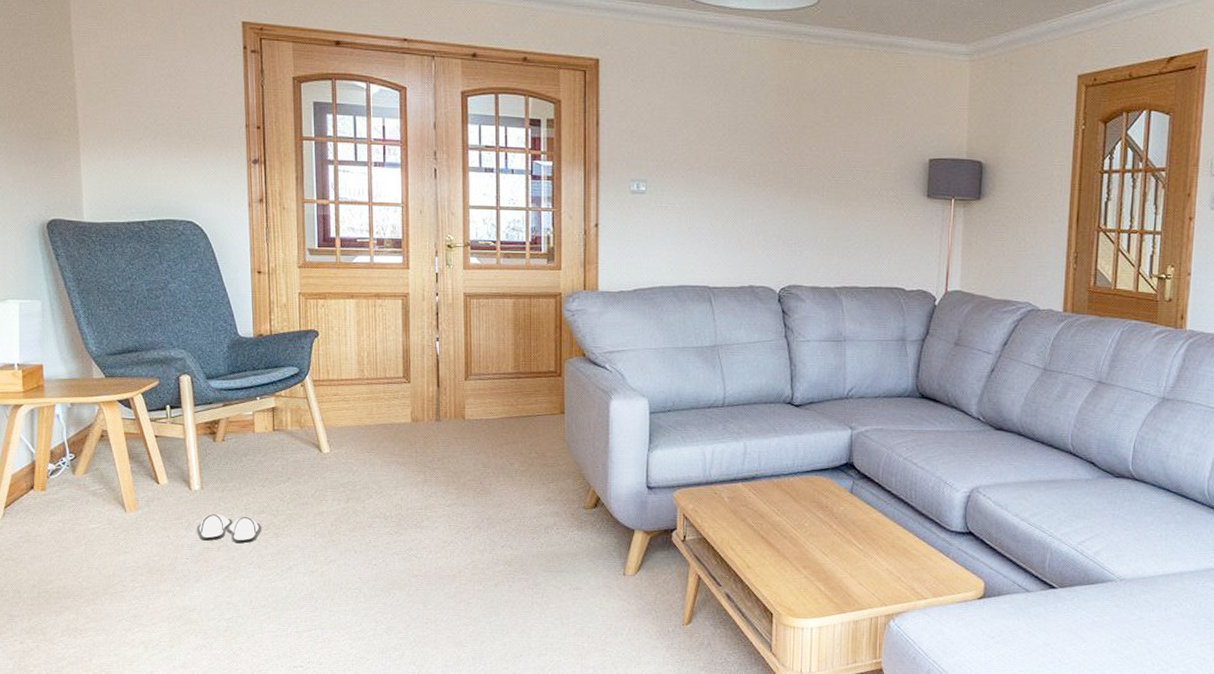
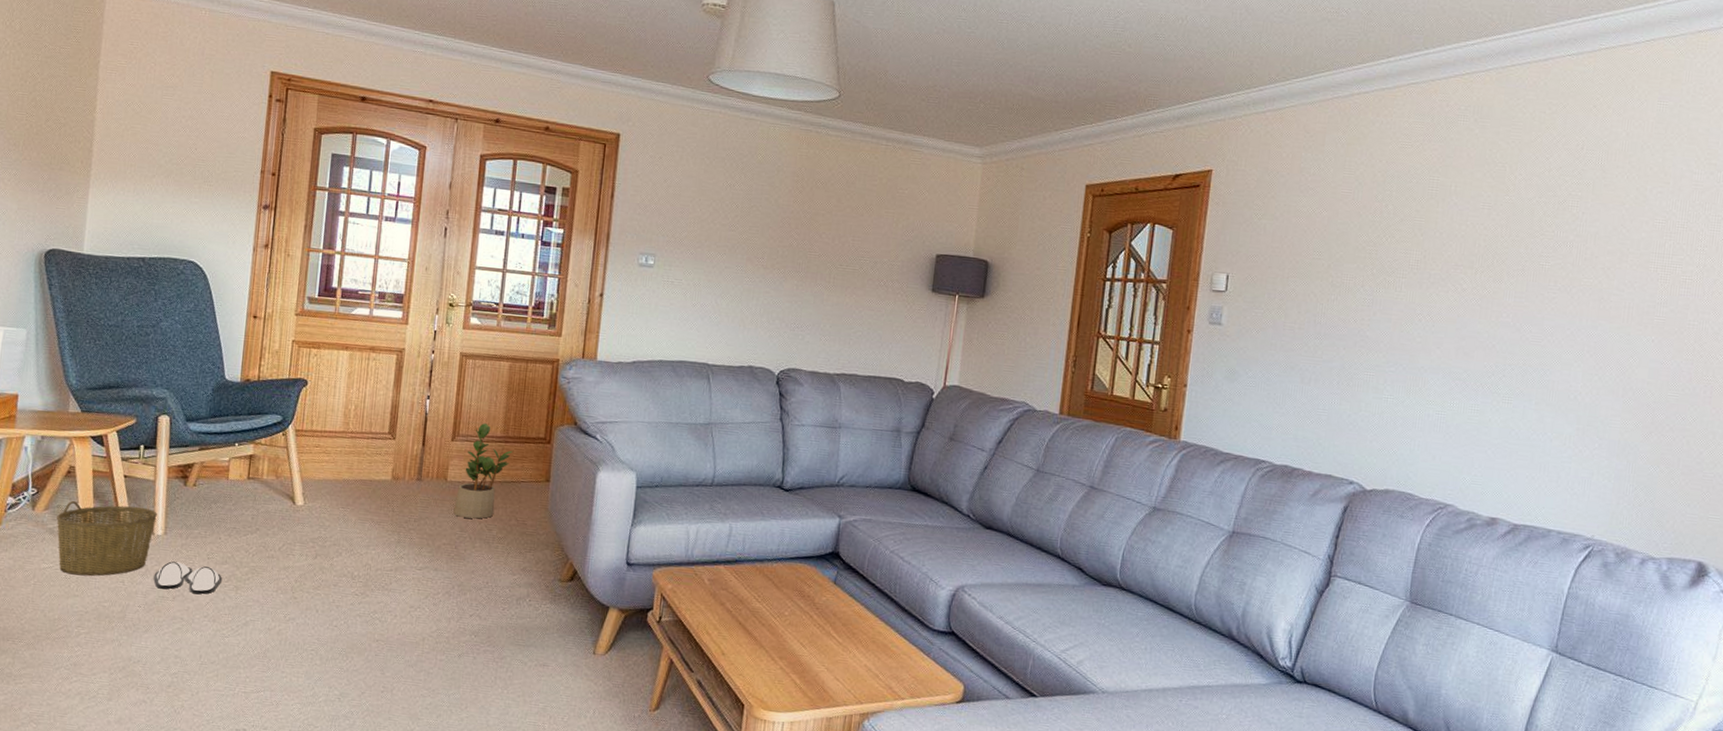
basket: none [97,462,192,533] -> present [56,500,157,576]
potted plant: none [474,361,526,454] -> present [453,423,513,519]

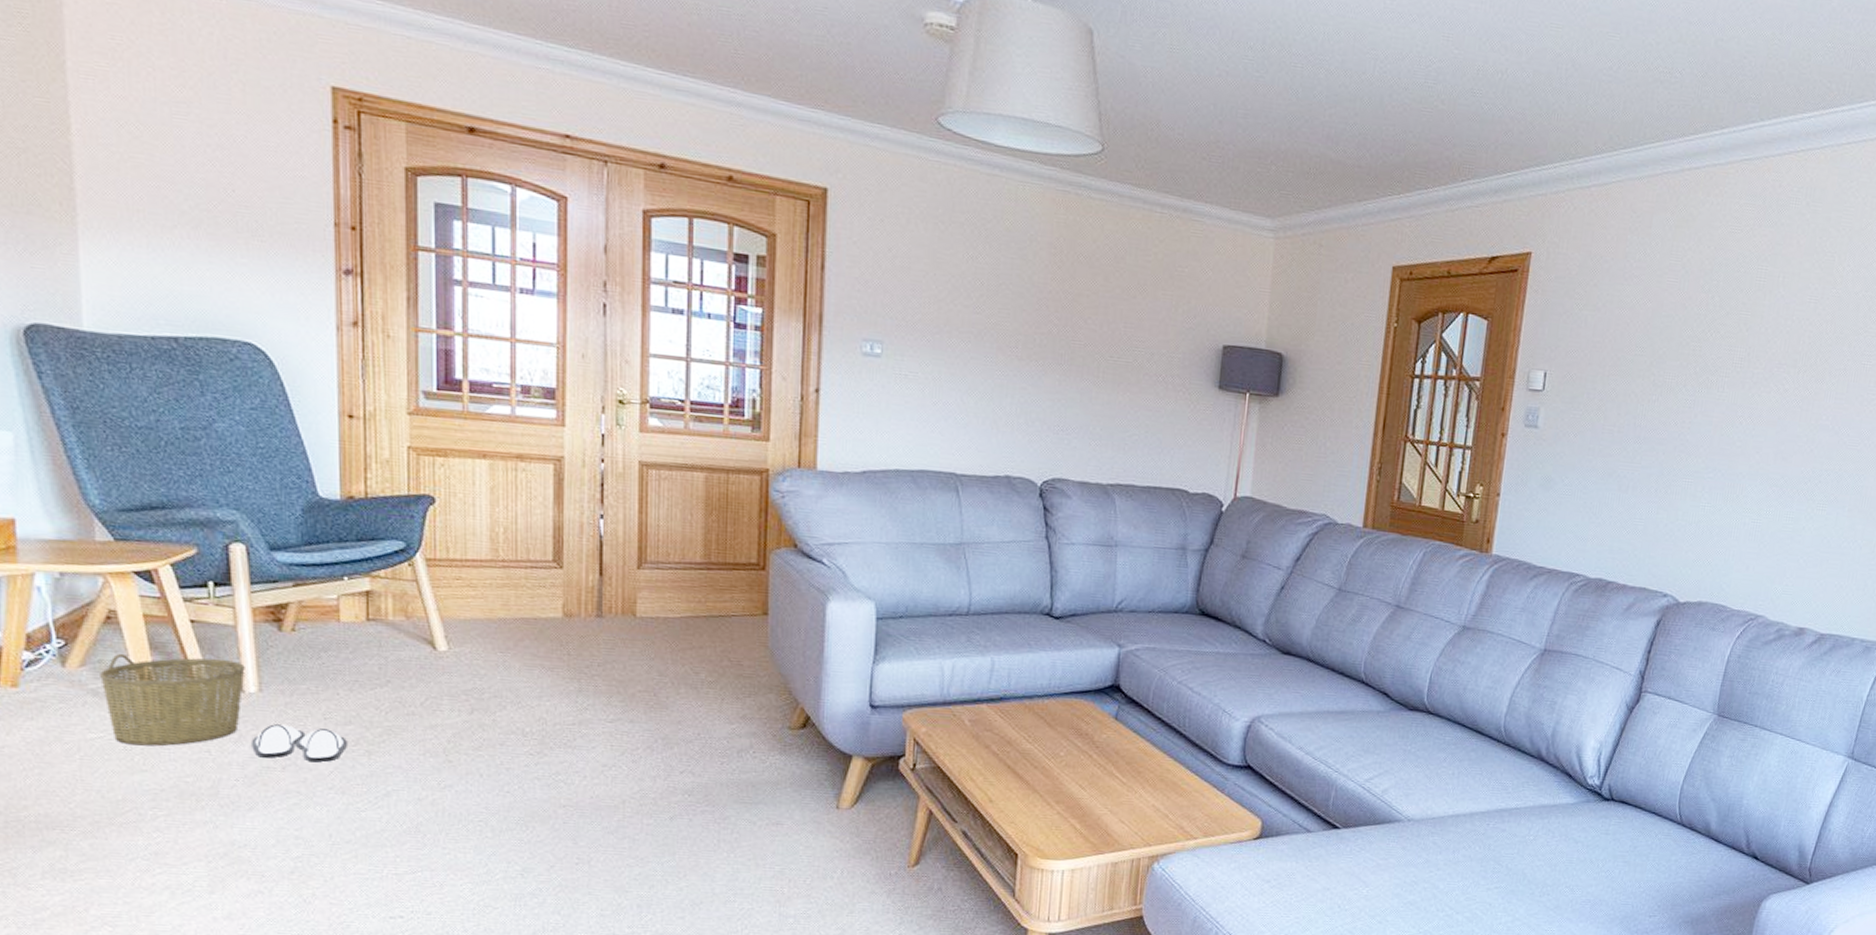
potted plant: present [453,423,513,519] -> none [648,547,718,661]

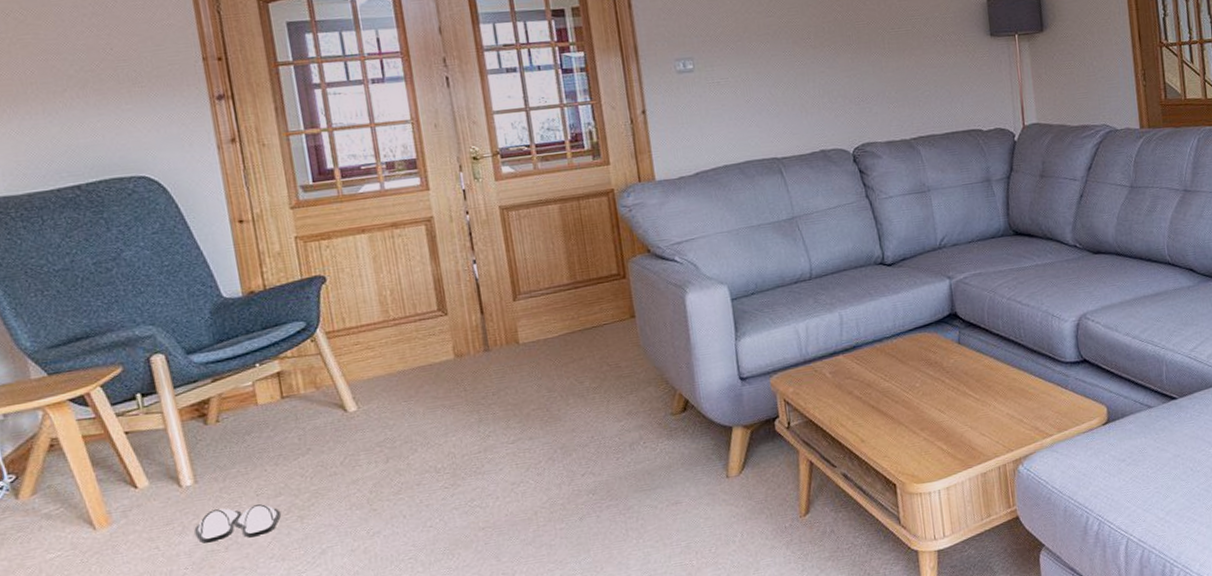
basket: present [100,653,245,746] -> none [50,460,182,557]

